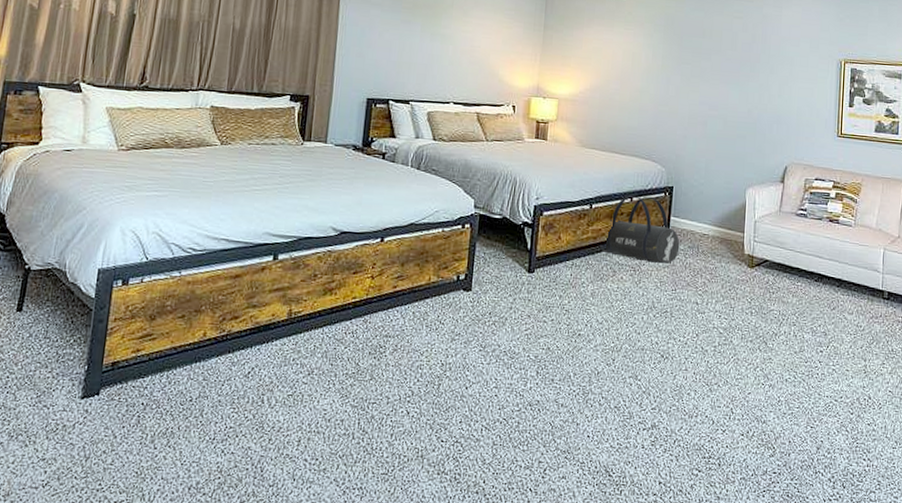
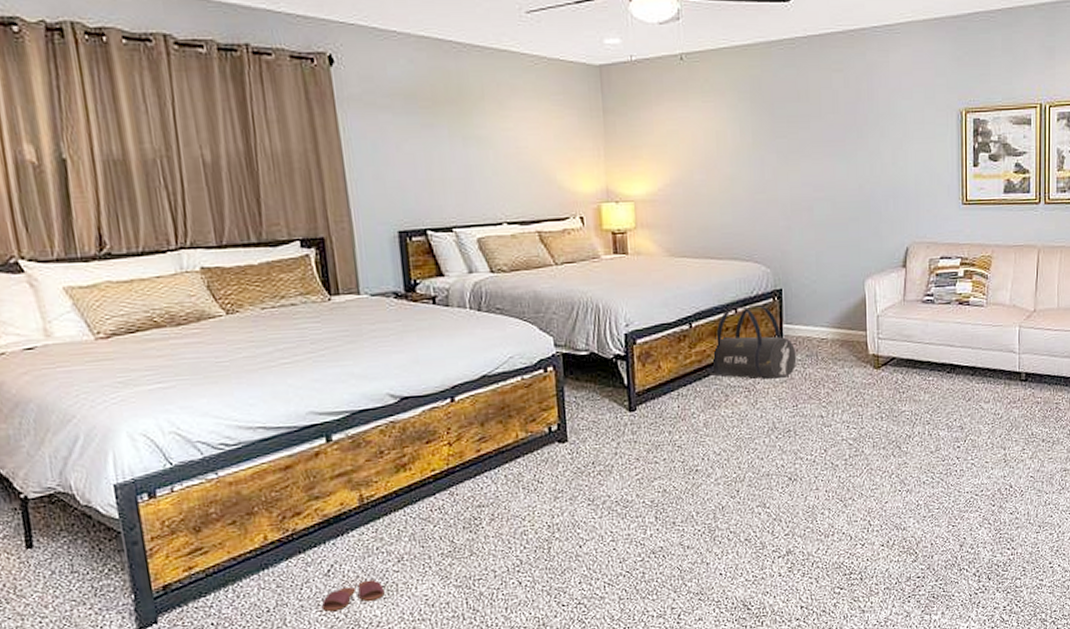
slippers: none [236,387,291,410] -> present [322,579,385,611]

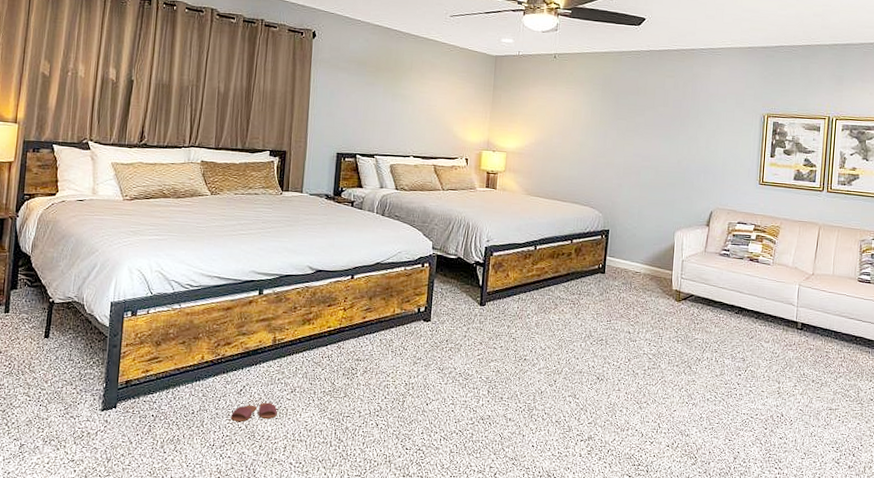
duffel bag: present [707,304,797,379] -> none [543,237,615,298]

